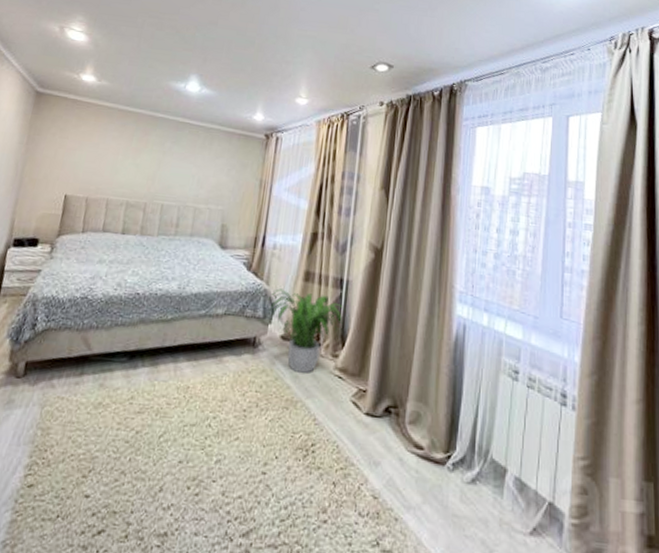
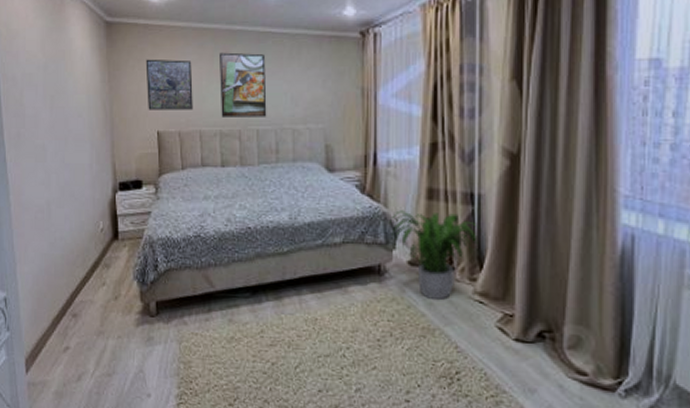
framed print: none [60,129,112,180] -> present [145,59,193,110]
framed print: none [130,133,181,194] -> present [220,52,267,117]

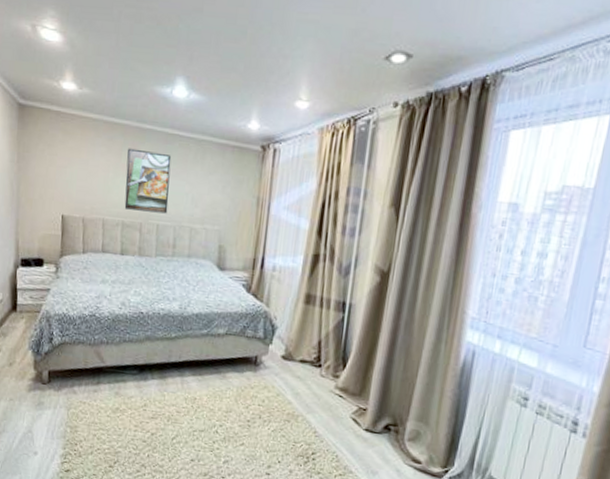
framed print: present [145,59,193,110] -> none [54,145,101,199]
potted plant: present [388,210,485,301] -> none [268,311,351,391]

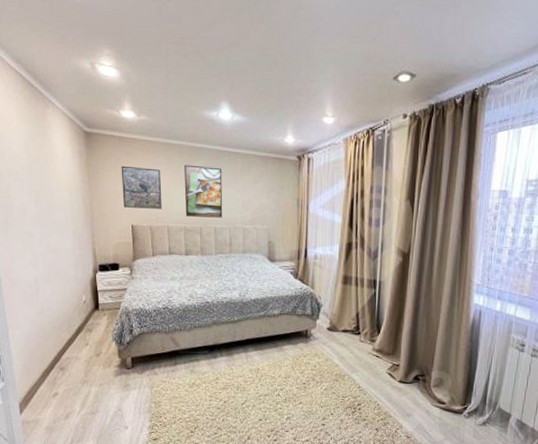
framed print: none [54,145,101,199] -> present [121,165,162,209]

